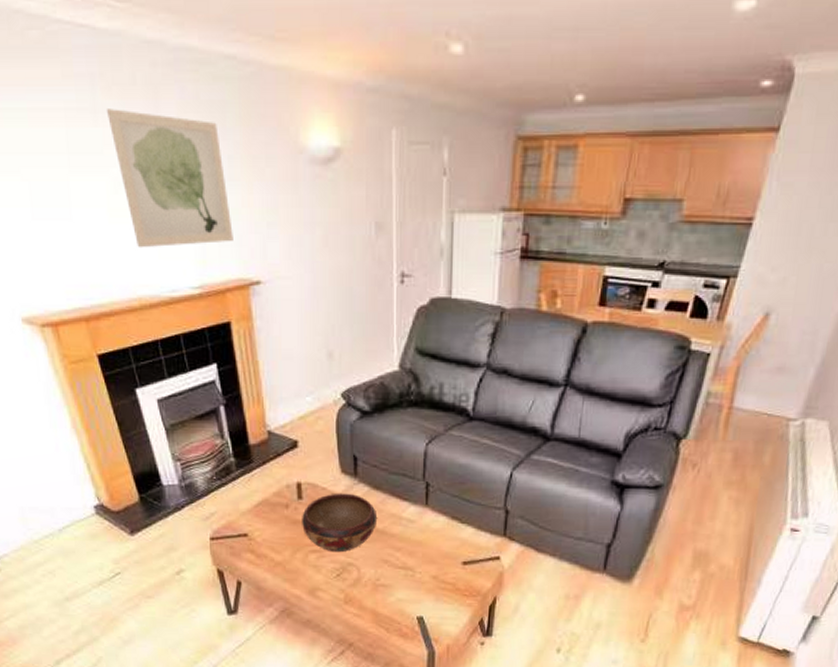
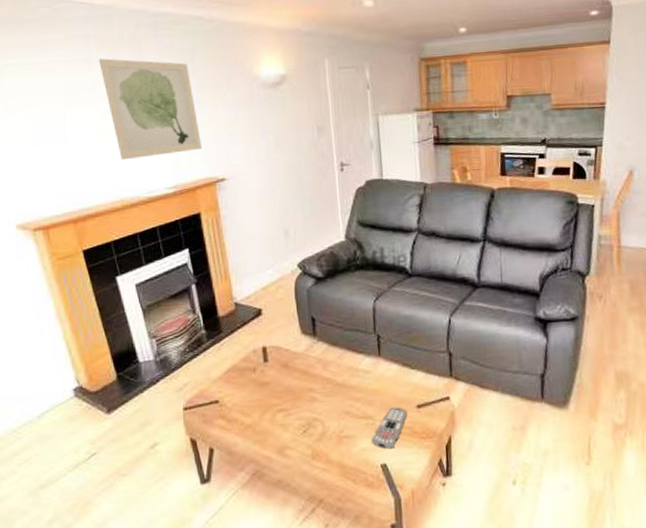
decorative bowl: present [302,493,378,553] -> none [268,351,337,410]
remote control: none [408,561,452,603] -> present [371,406,408,449]

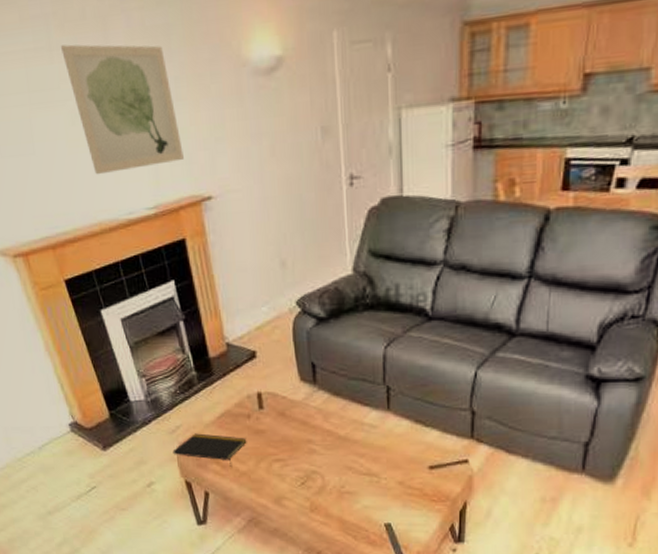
notepad: none [179,389,252,420] -> present [172,433,247,467]
remote control: present [371,406,408,449] -> none [374,466,418,509]

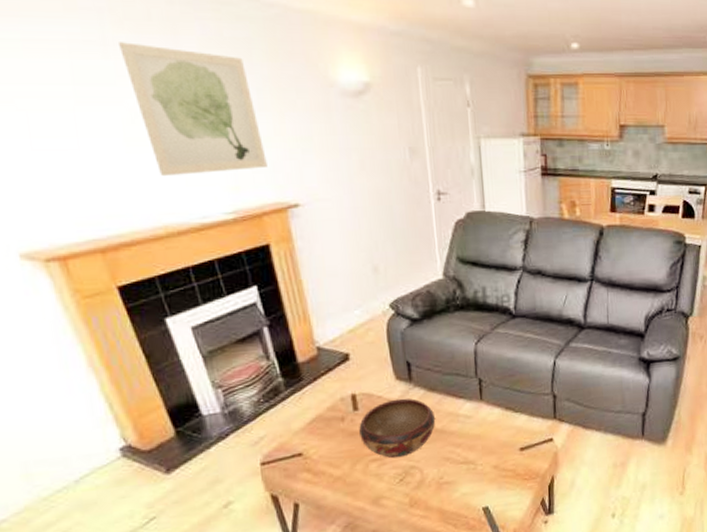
notepad: present [172,433,247,467] -> none [255,441,341,473]
decorative bowl: none [264,400,339,461] -> present [359,398,436,459]

